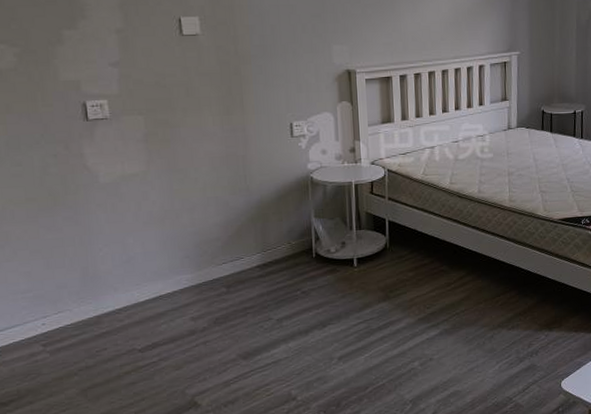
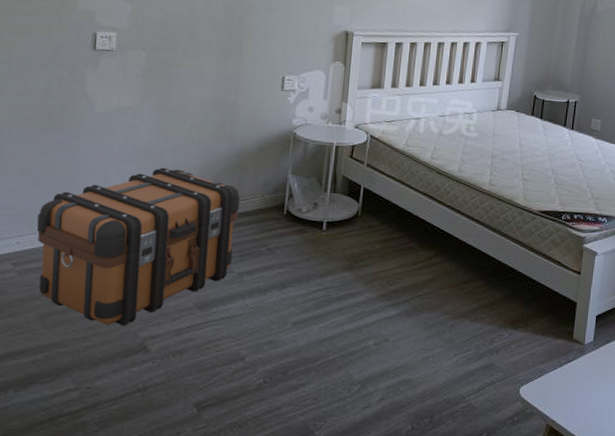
suitcase: none [59,228,268,389] -> present [36,167,240,325]

